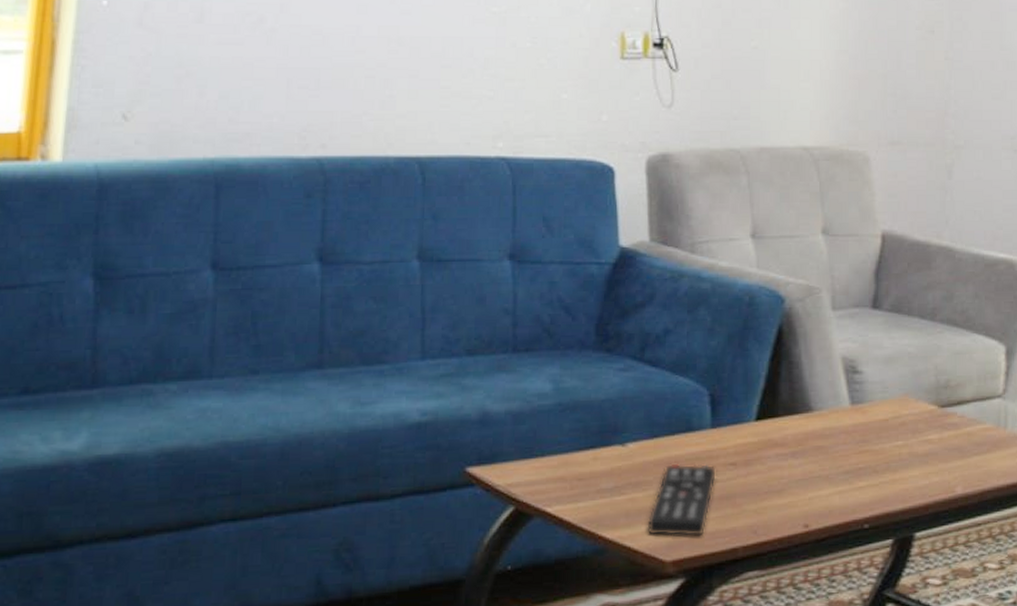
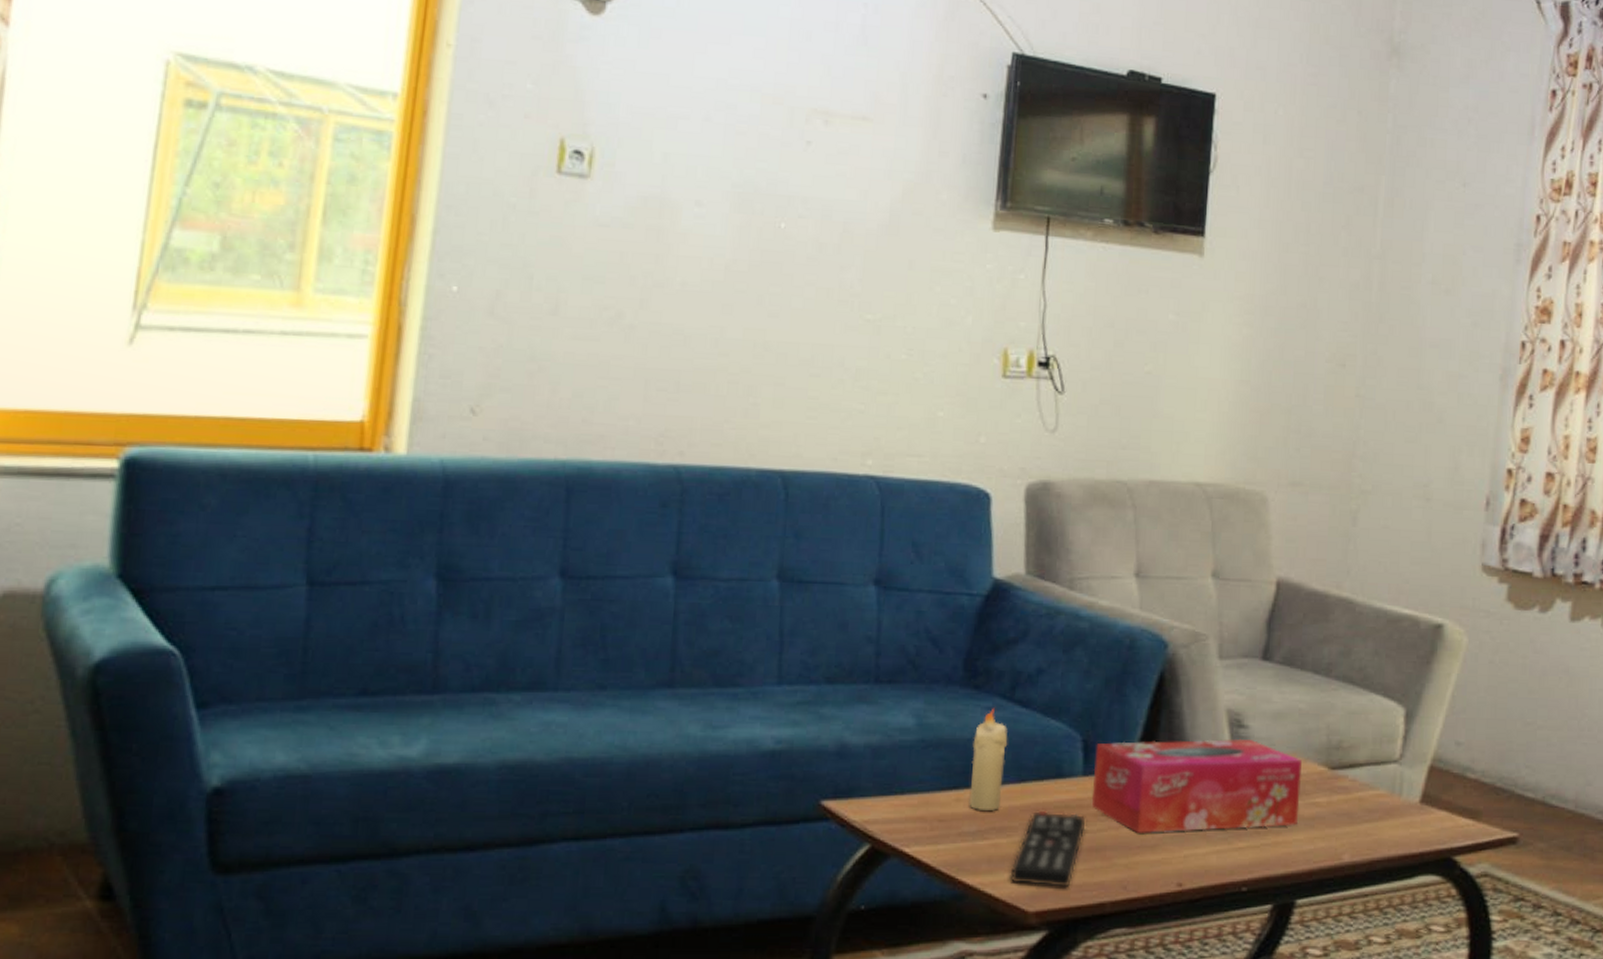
candle: none [606,369,640,468] -> present [969,708,1008,812]
tissue box: none [720,383,915,480] -> present [1091,738,1302,835]

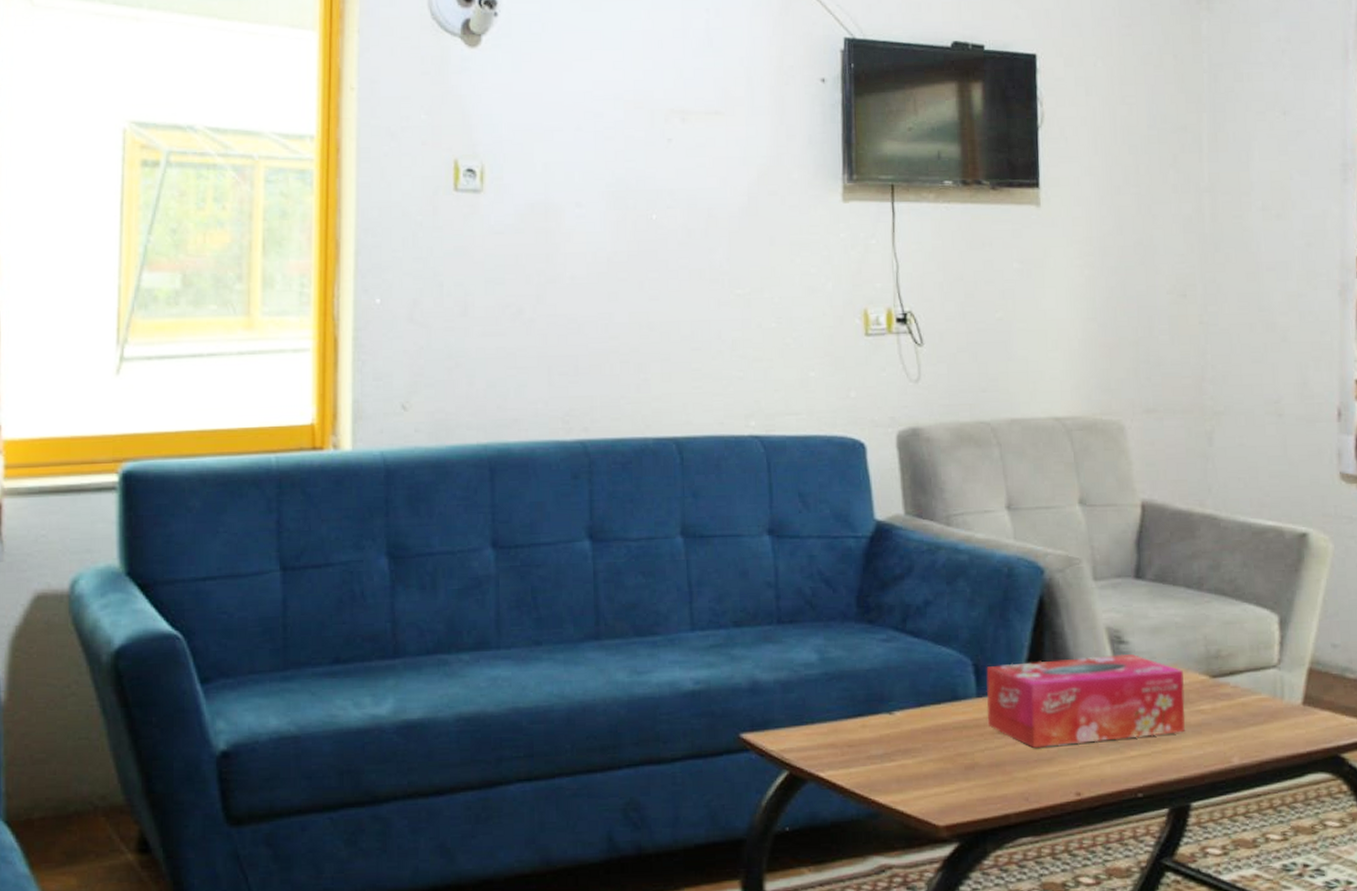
candle: present [969,708,1008,812] -> none [872,639,904,735]
remote control: present [1010,810,1086,888] -> none [918,731,984,803]

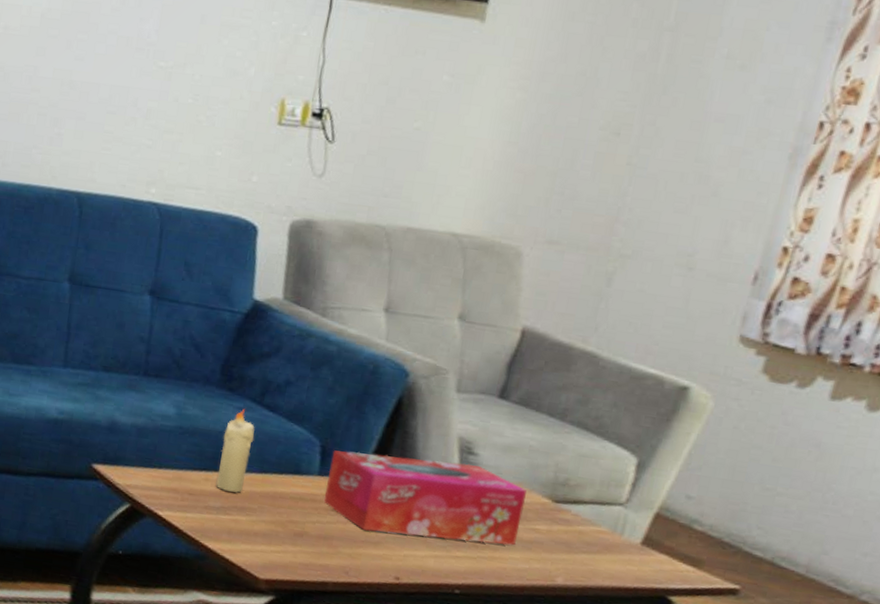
candle: none [872,639,904,735] -> present [216,408,255,494]

